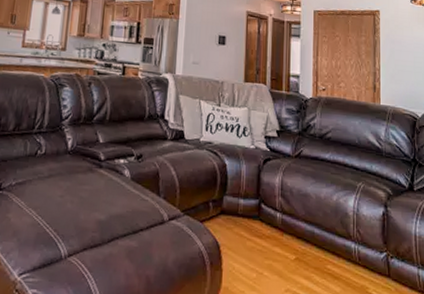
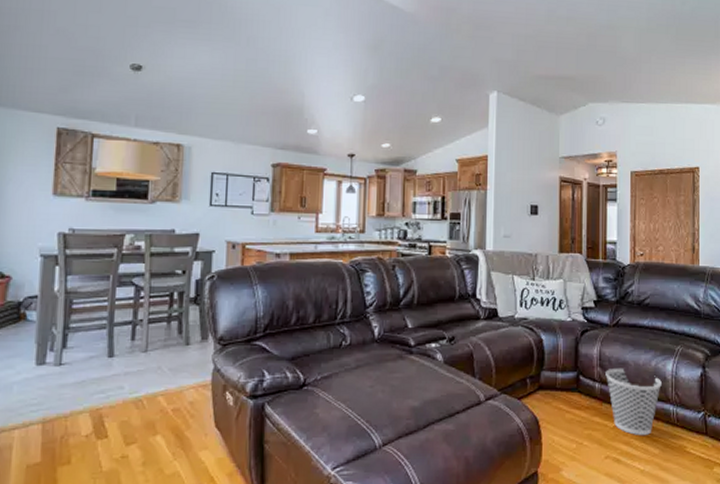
wastebasket: none [287,199,343,271] -> present [605,367,662,435]

